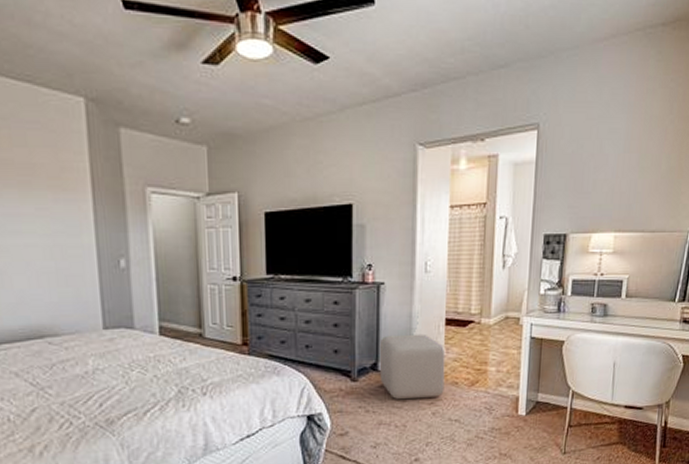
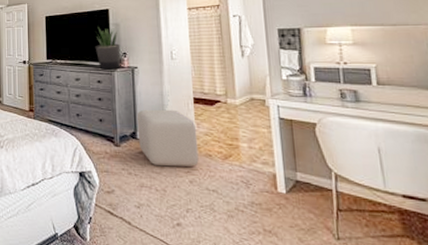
planter: none [332,229,365,287] -> present [95,27,121,70]

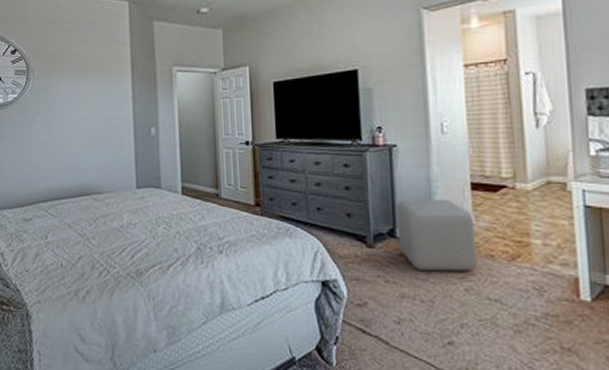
planter: present [95,27,121,70] -> none [339,94,375,150]

